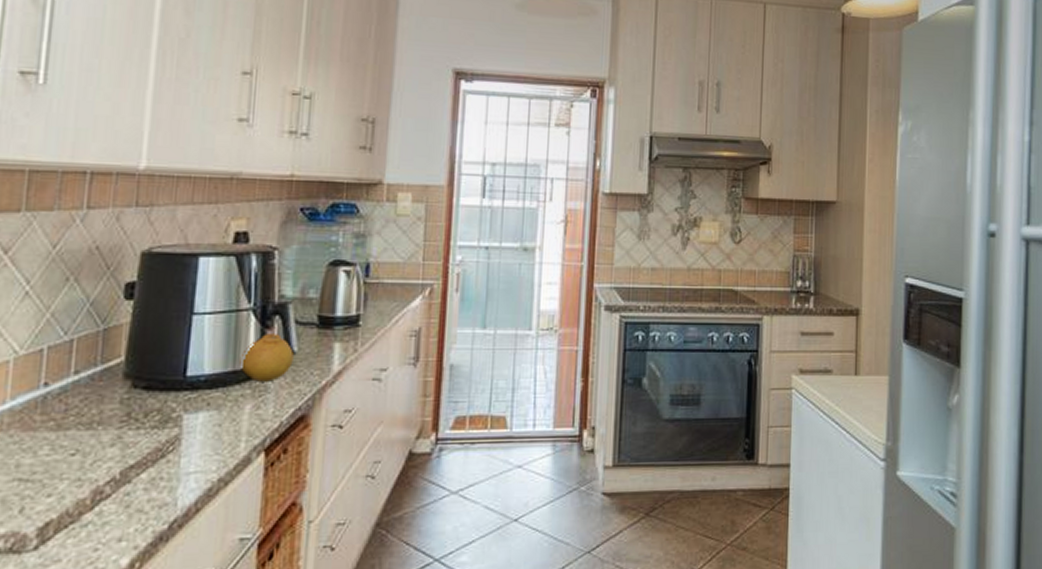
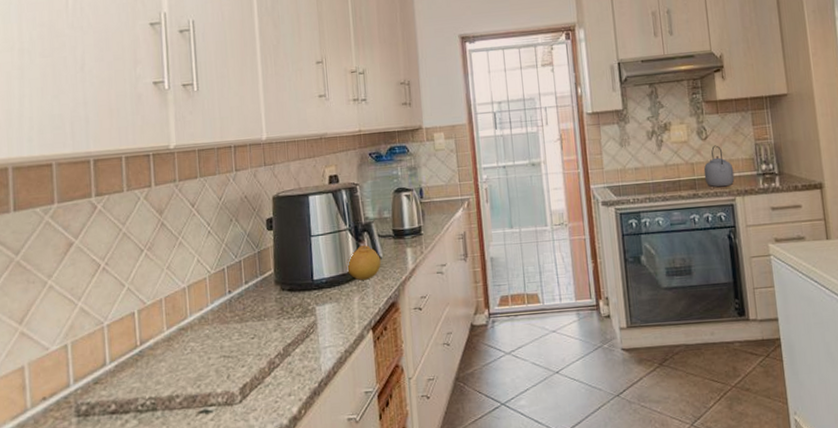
teakettle: none [731,251,766,302] -> present [703,145,735,188]

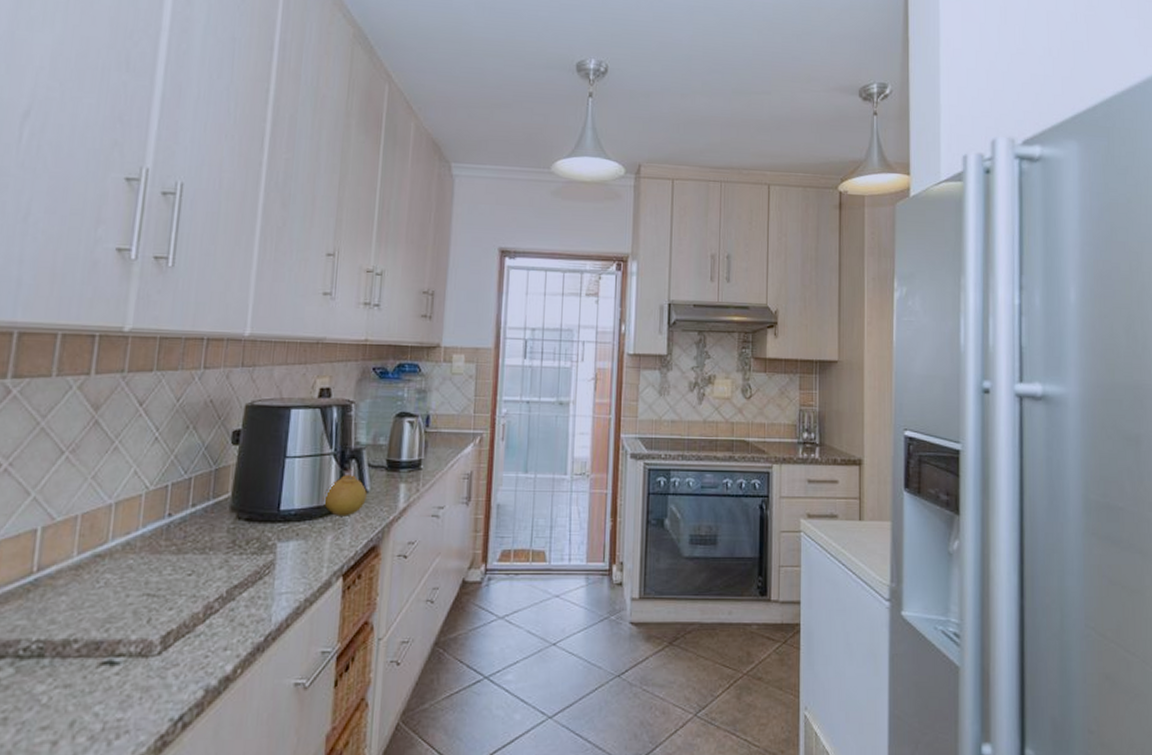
teakettle: present [703,145,735,188] -> none [743,406,774,452]

